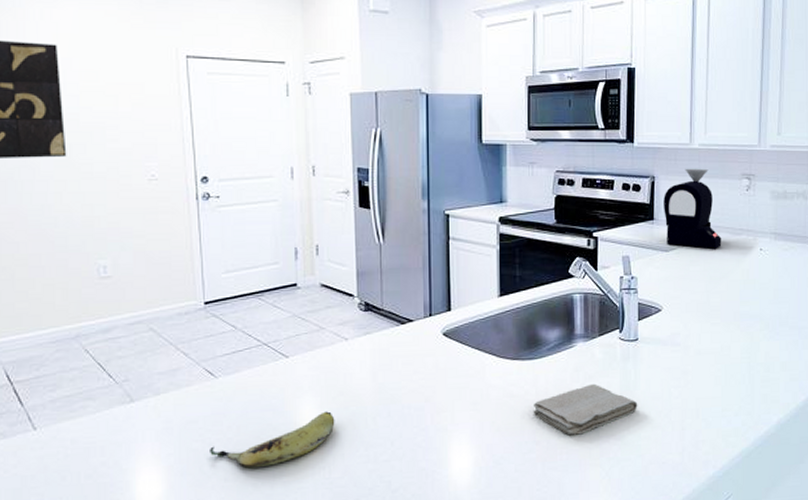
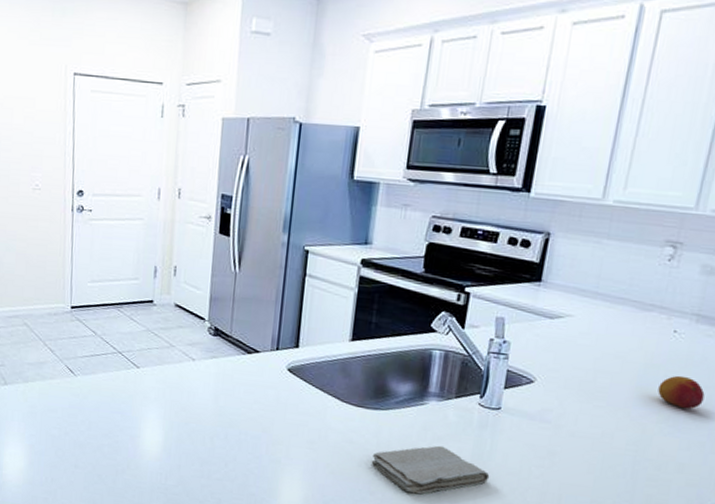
fruit: present [210,411,335,469] -> none [65,423,176,463]
coffee roaster: present [664,168,722,250] -> none [553,227,625,325]
fruit: none [757,286,791,315] -> present [657,375,705,409]

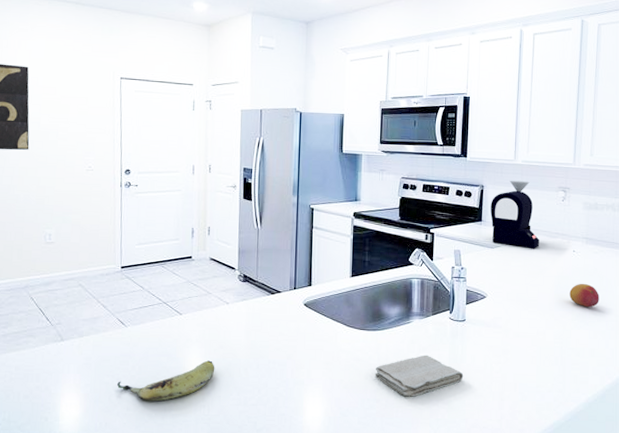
fruit: none [65,423,176,463] -> present [117,360,215,402]
coffee roaster: none [553,227,625,325] -> present [490,180,540,249]

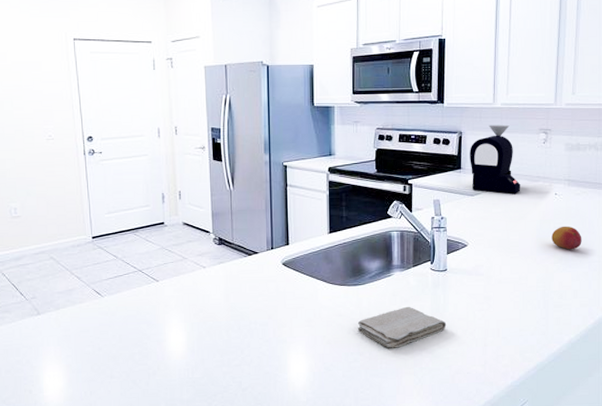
fruit: present [117,360,215,402] -> none [99,325,196,369]

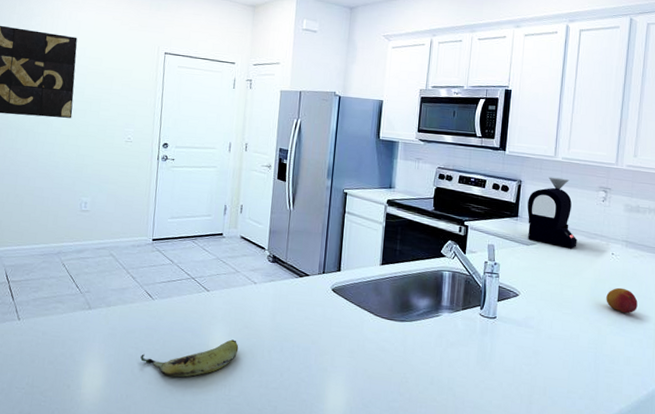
fruit: none [99,325,196,369] -> present [140,339,239,377]
washcloth: present [357,306,447,348] -> none [400,350,492,393]

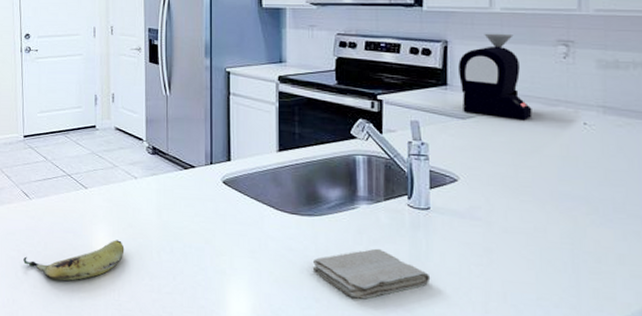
washcloth: none [400,350,492,393] -> present [312,248,431,299]
fruit: present [606,287,638,314] -> none [581,166,629,199]

